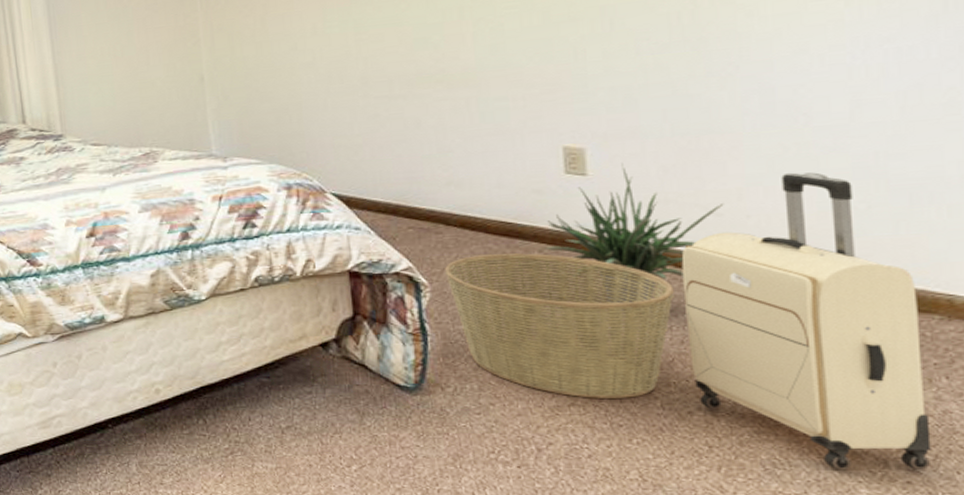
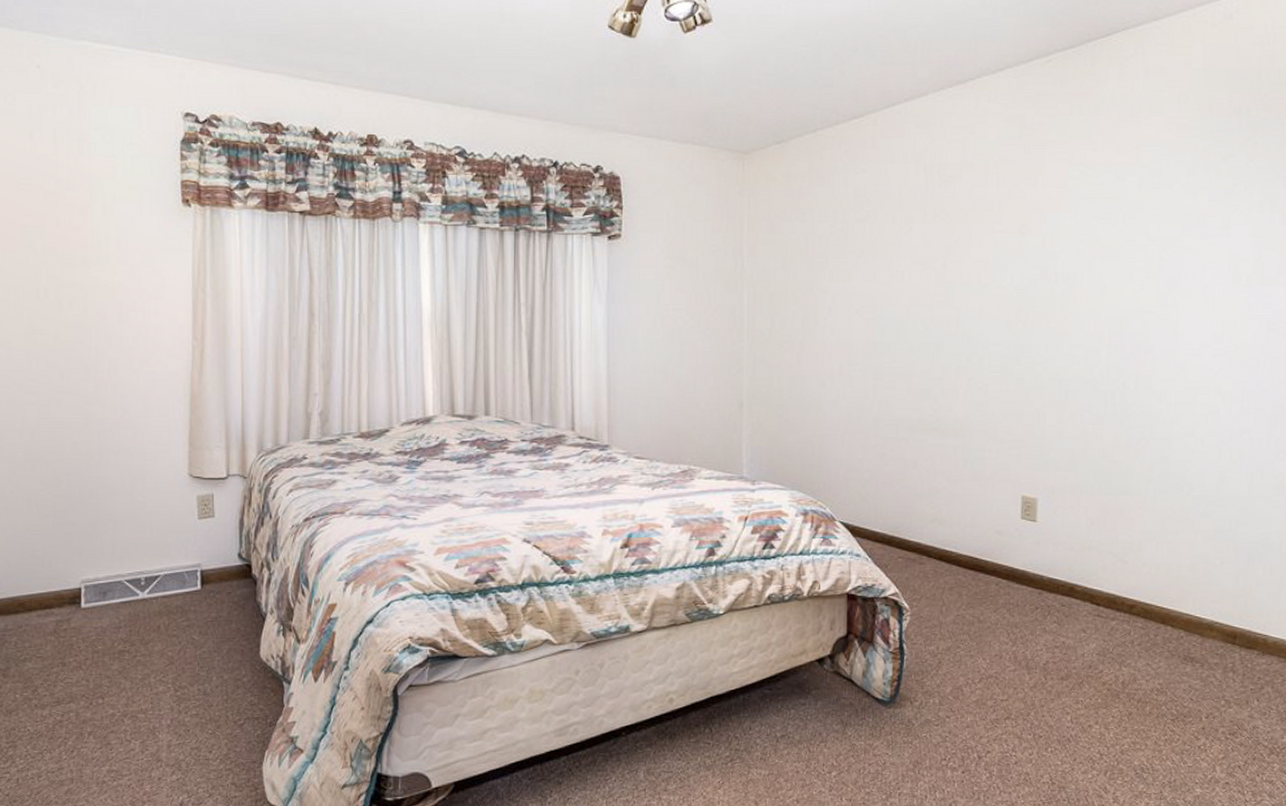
basket: present [445,253,674,400] -> none [924,585,1088,714]
potted plant: present [545,164,724,304] -> none [1000,514,1129,633]
suitcase: present [681,172,931,471] -> none [1094,531,1245,774]

